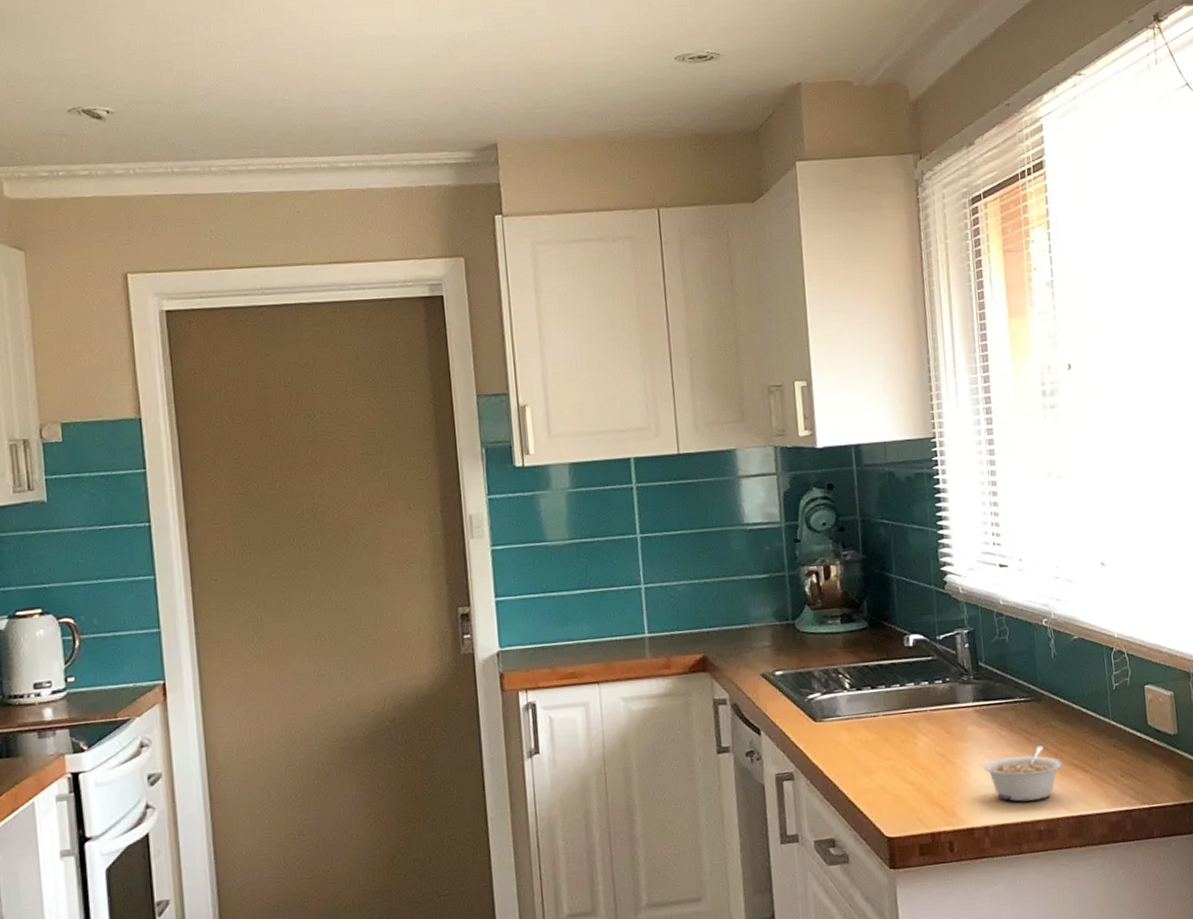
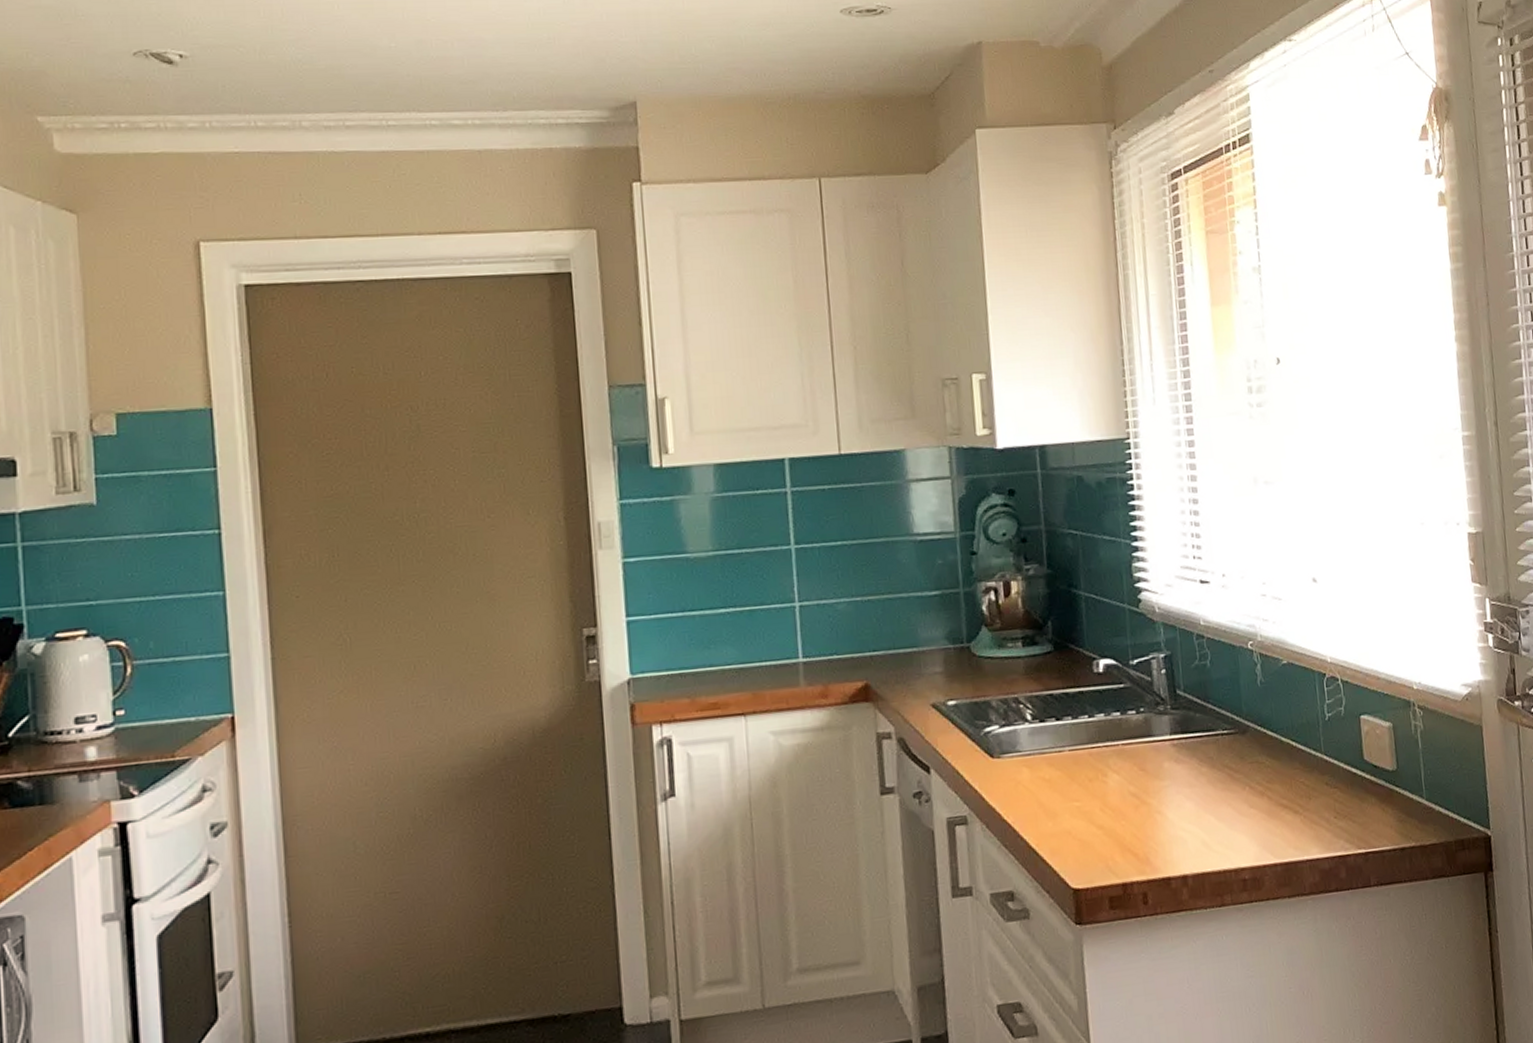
legume: present [982,746,1062,802] -> none [1180,784,1269,847]

